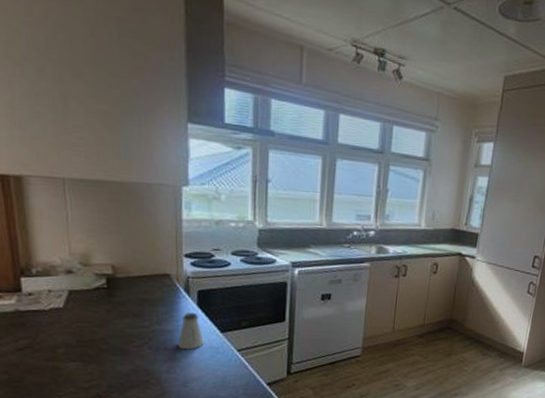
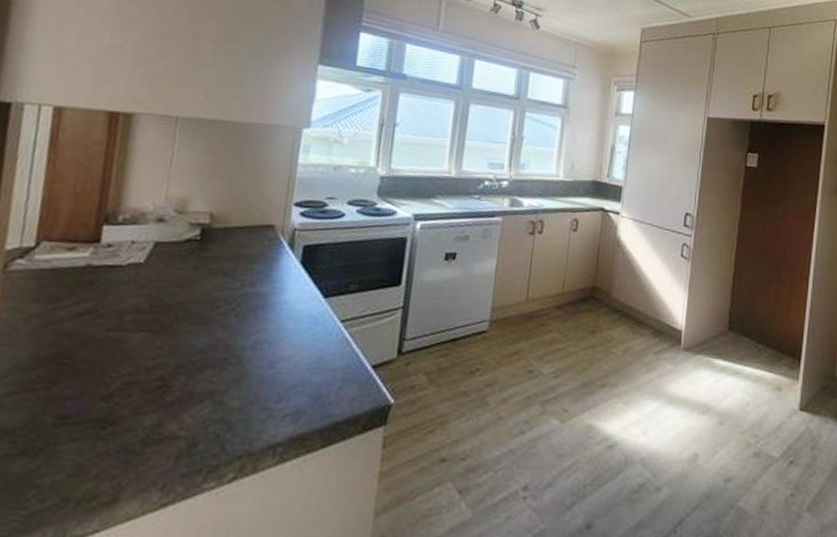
saltshaker: present [178,313,204,350] -> none [270,272,302,320]

